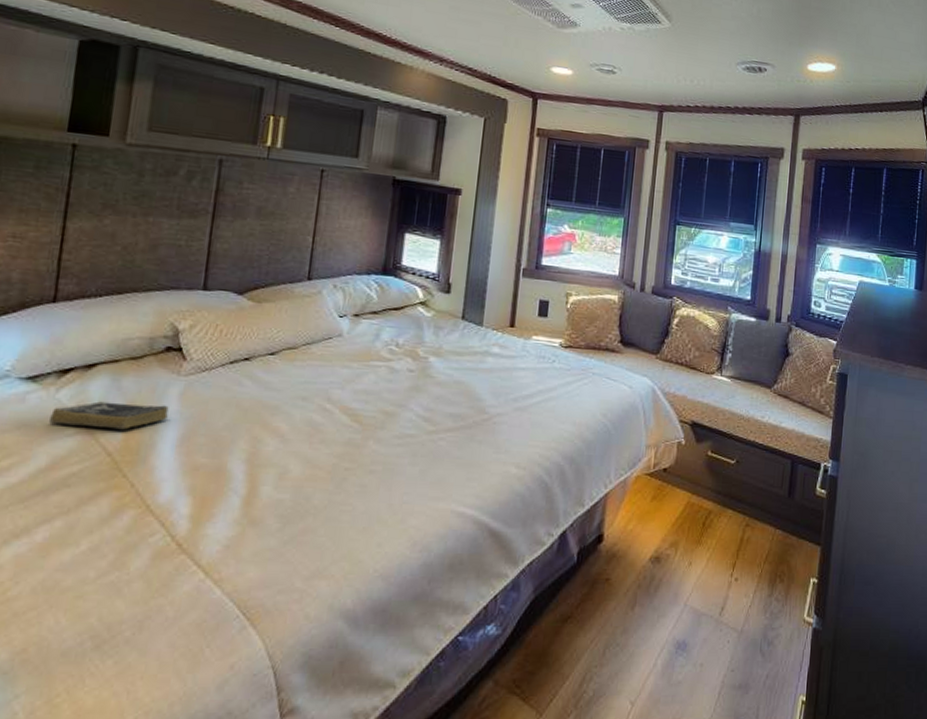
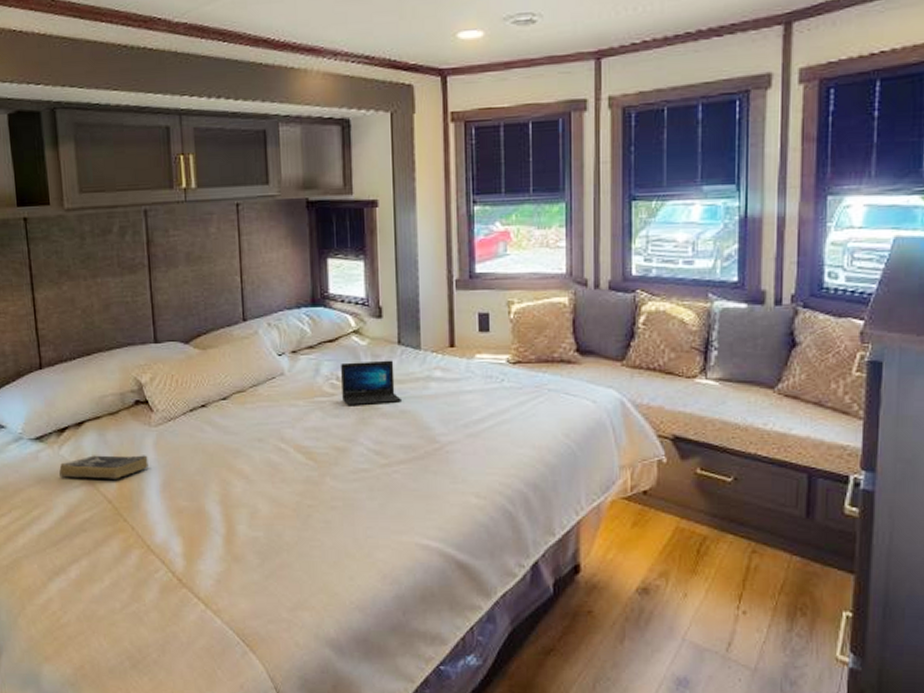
laptop: none [399,330,459,373] -> present [340,360,403,406]

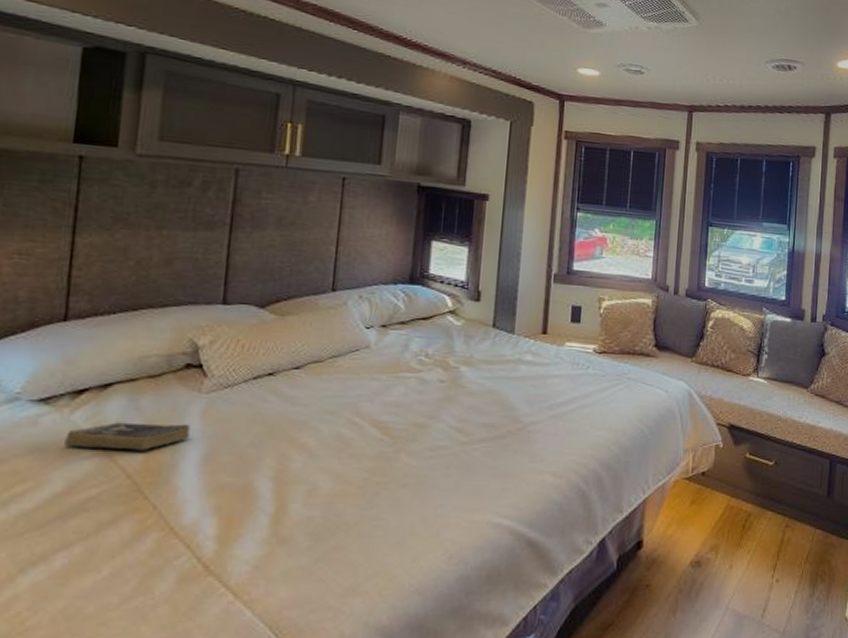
laptop: present [340,360,403,406] -> none [429,340,491,384]

